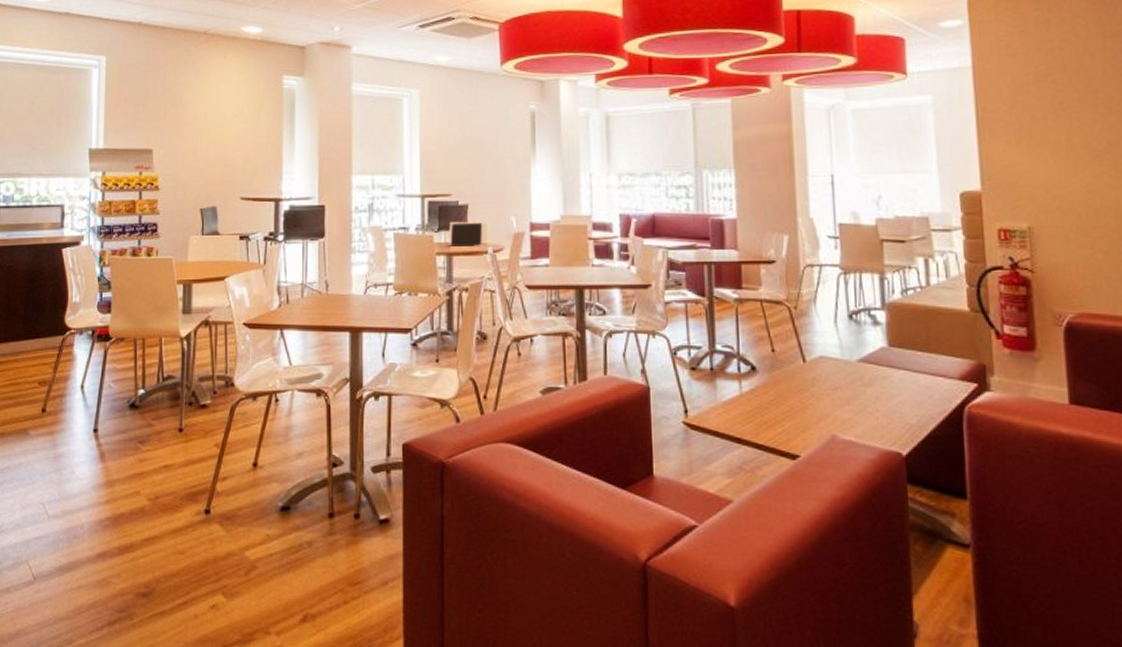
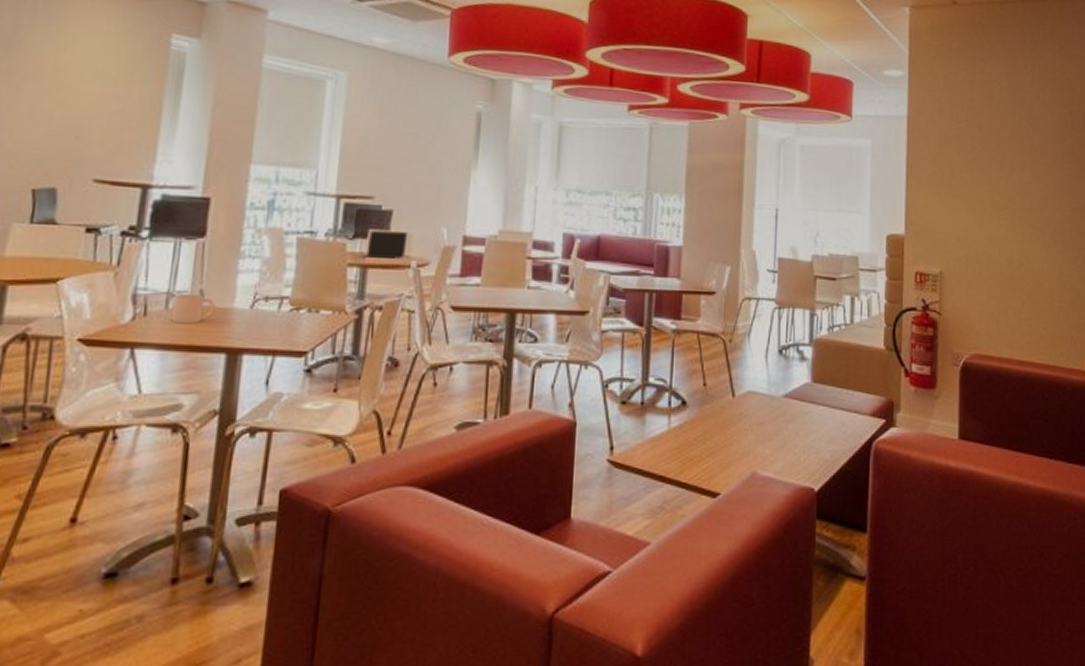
mug: none [306,283,337,309] -> present [171,293,215,324]

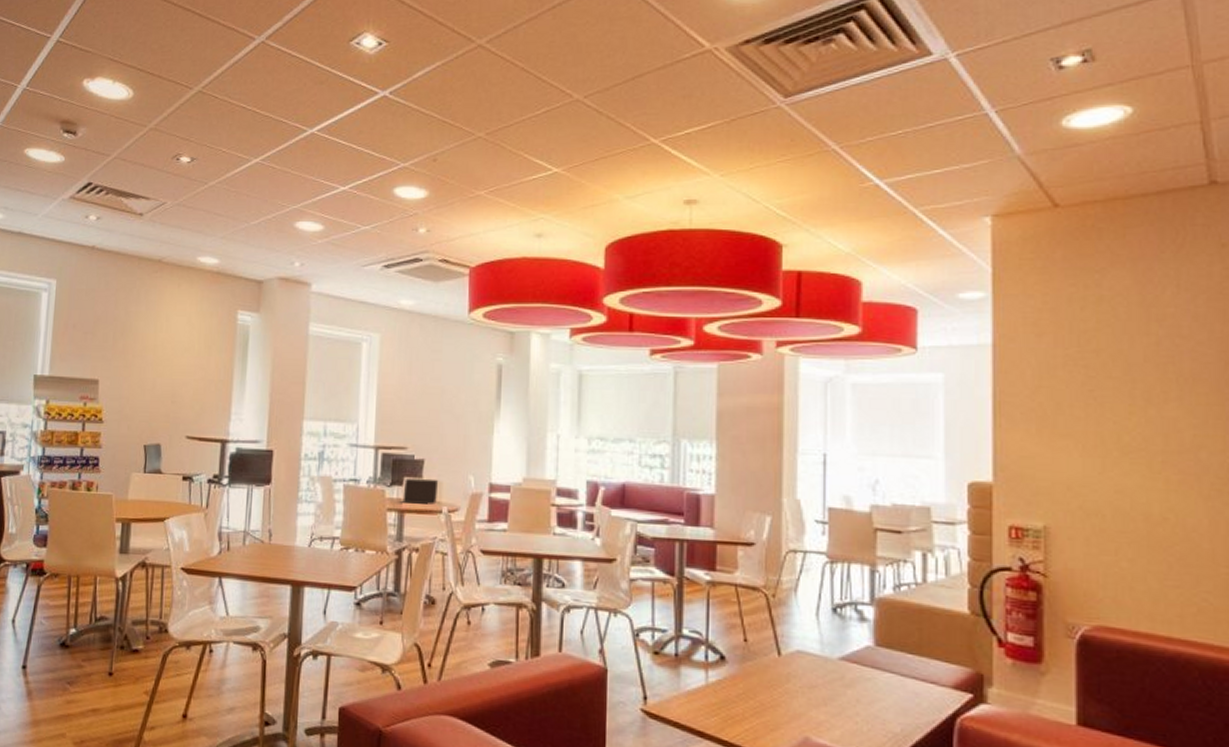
mug: present [171,293,215,324] -> none [248,532,281,559]

